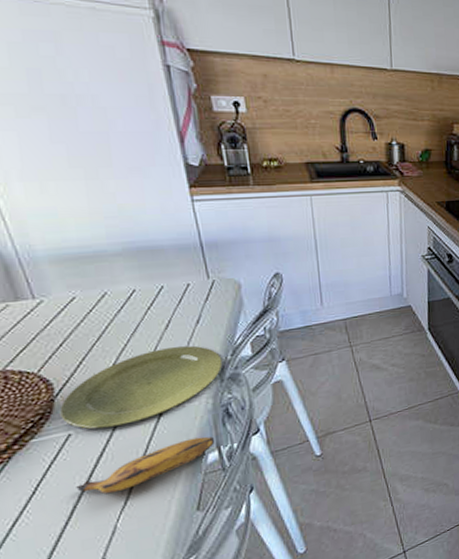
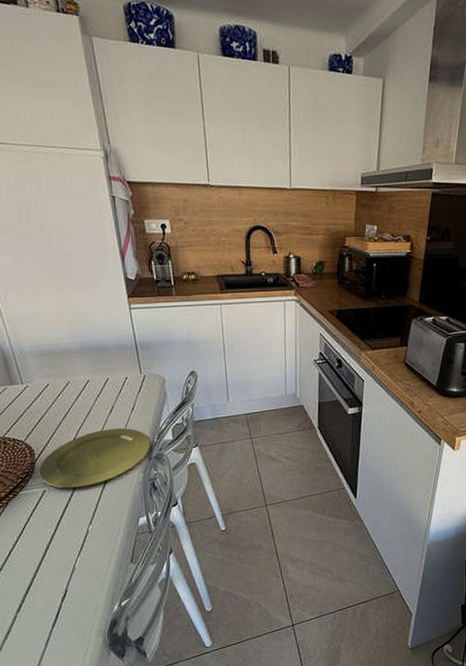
banana: present [76,436,215,494] -> none [49,503,145,540]

